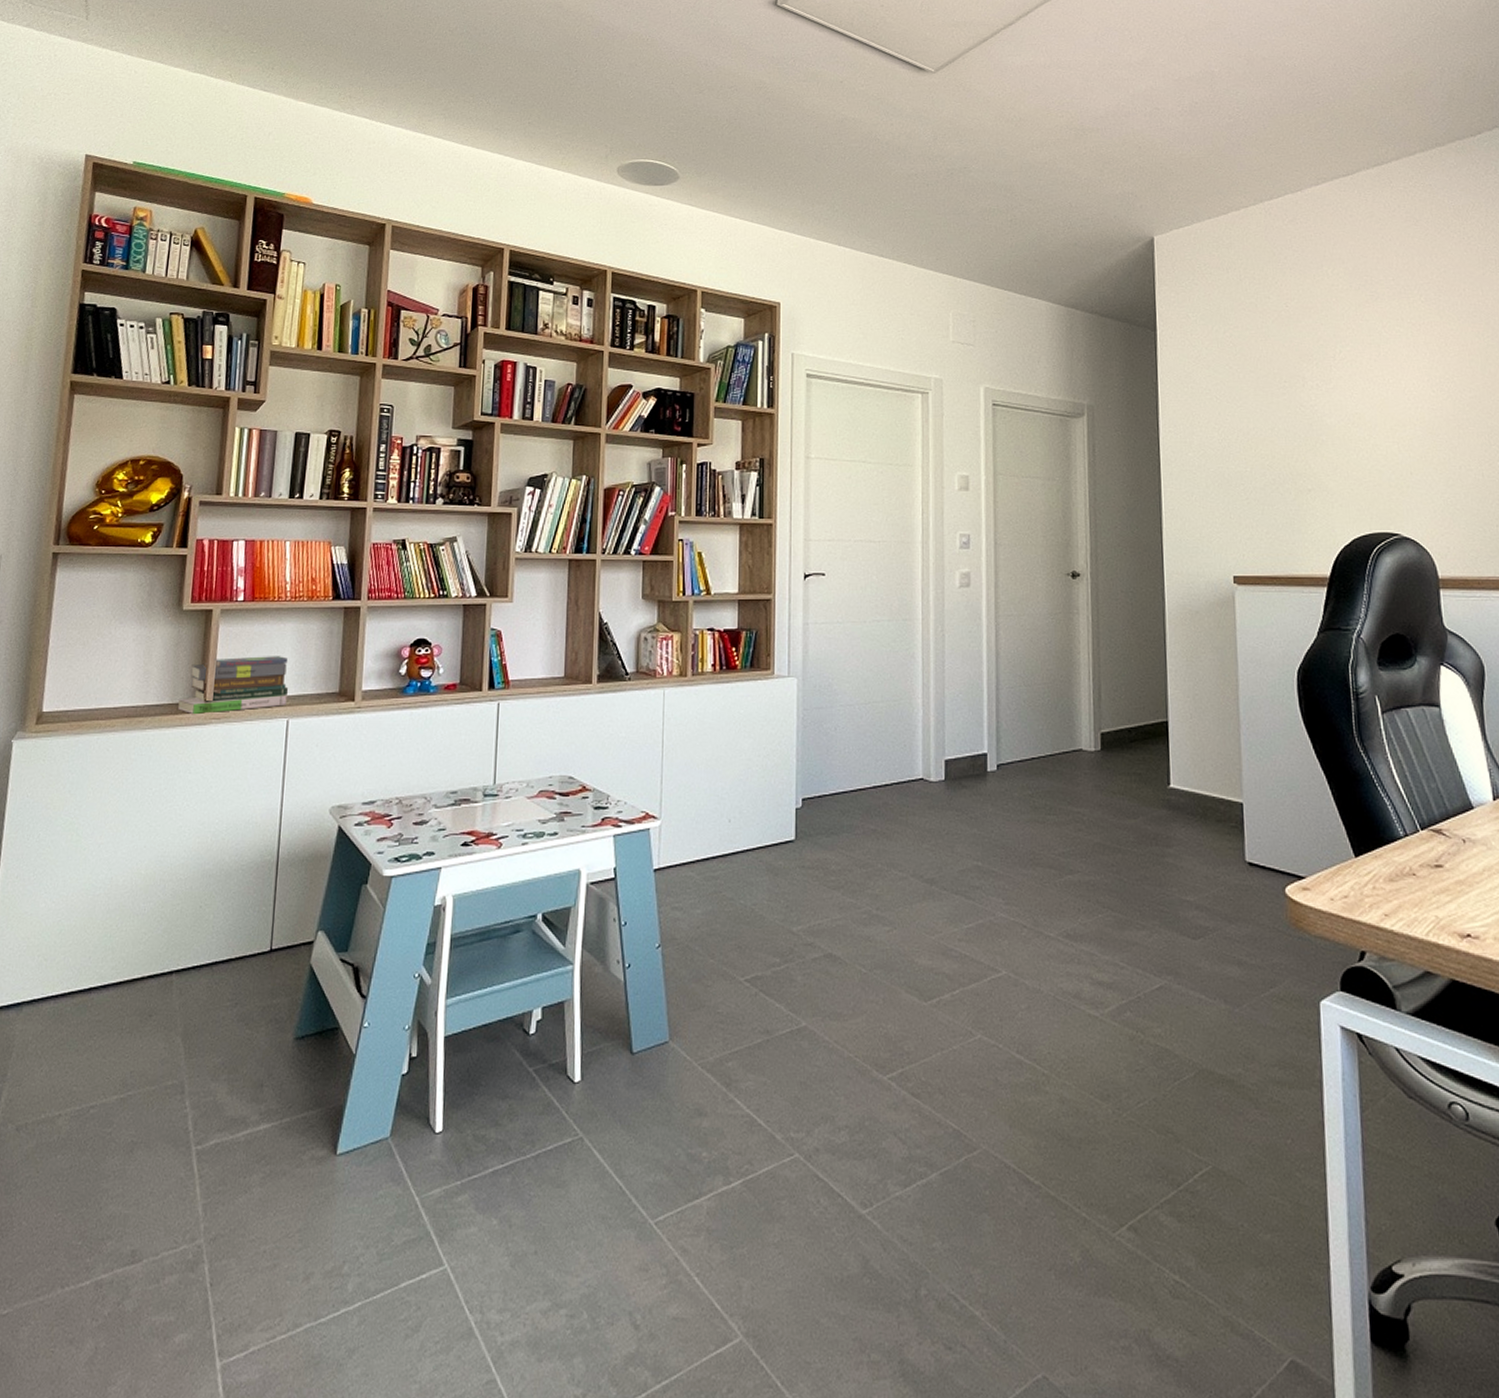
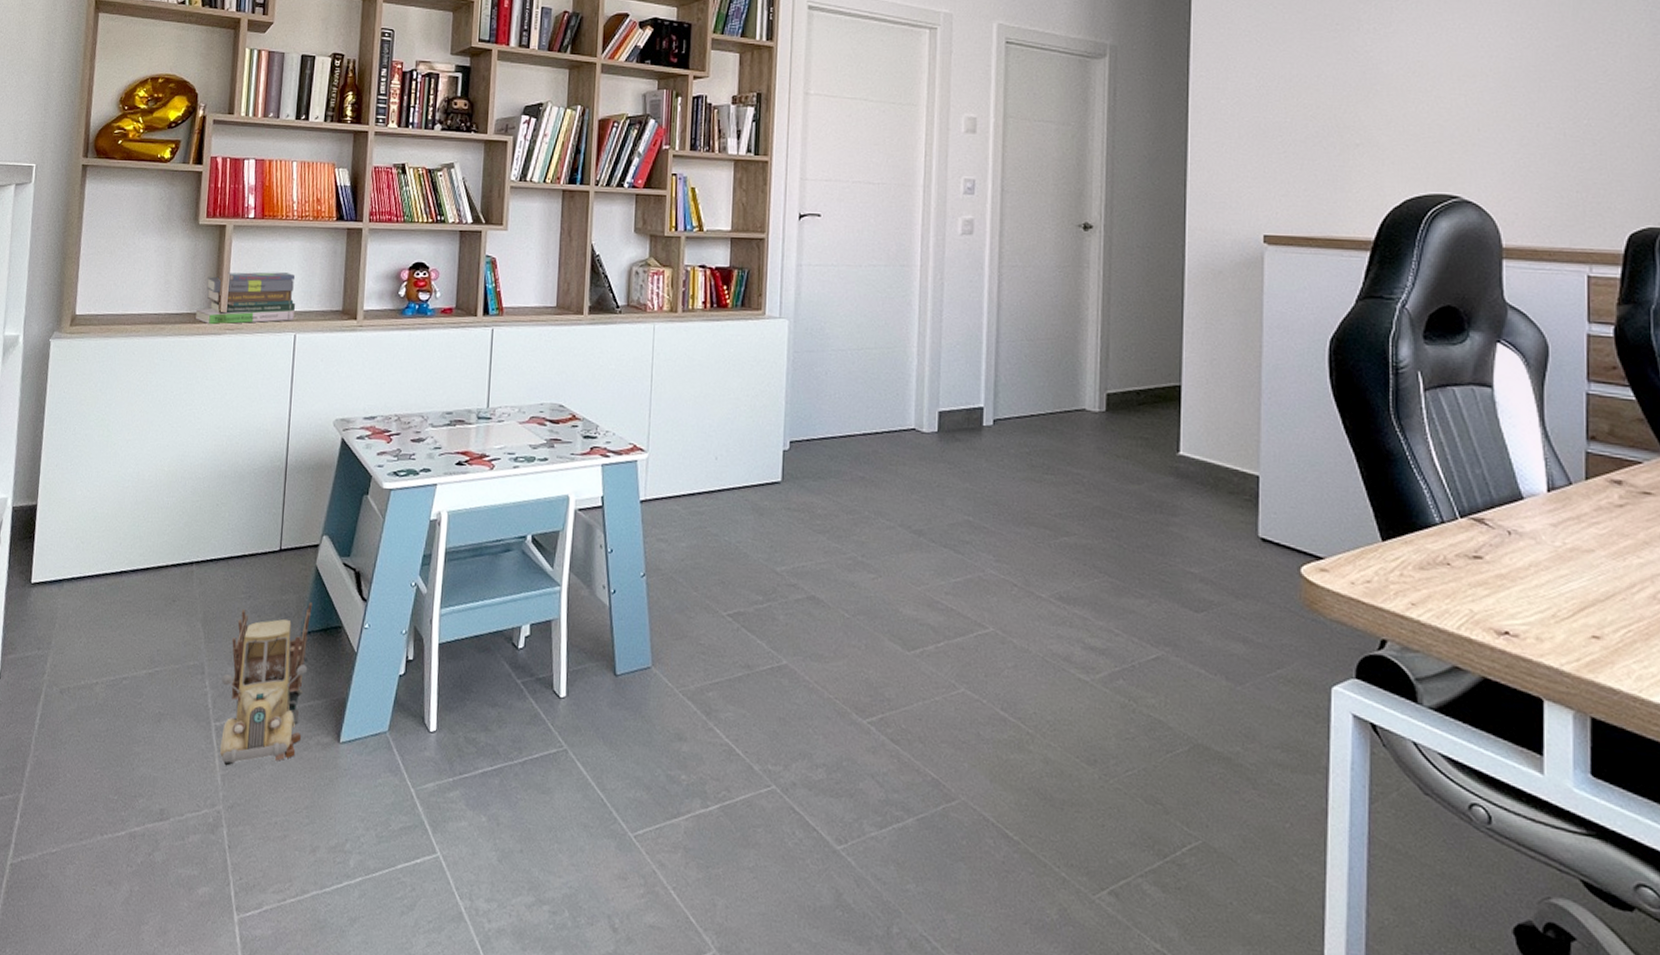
toy truck: none [201,1004,306,1194] -> present [220,602,313,766]

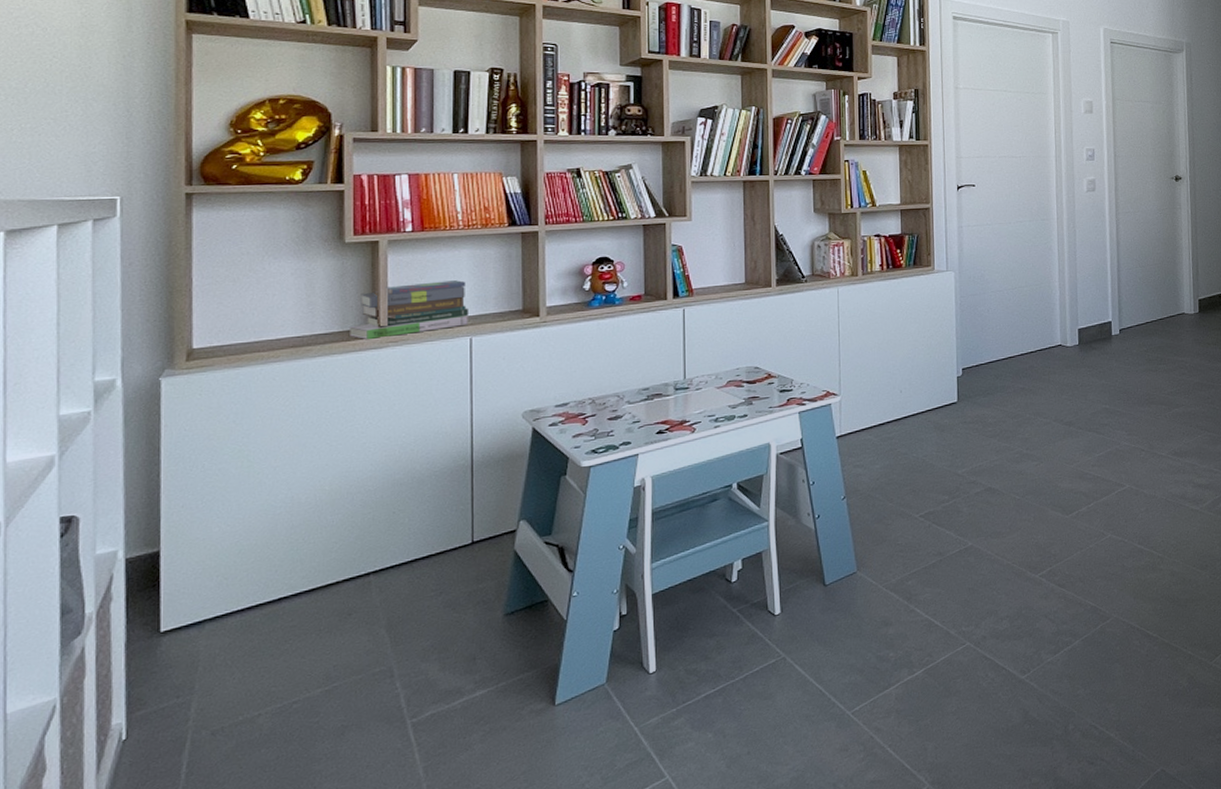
toy truck: present [220,602,313,766] -> none [415,584,514,758]

